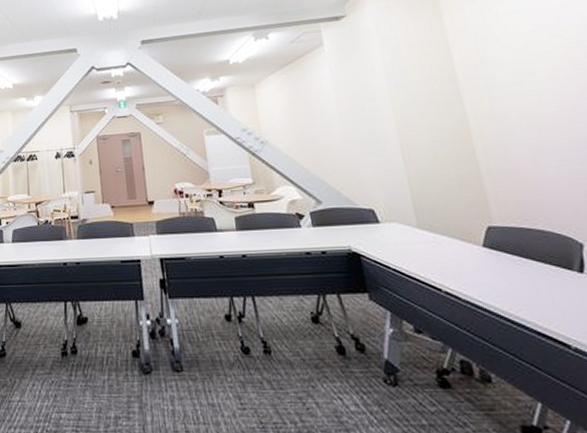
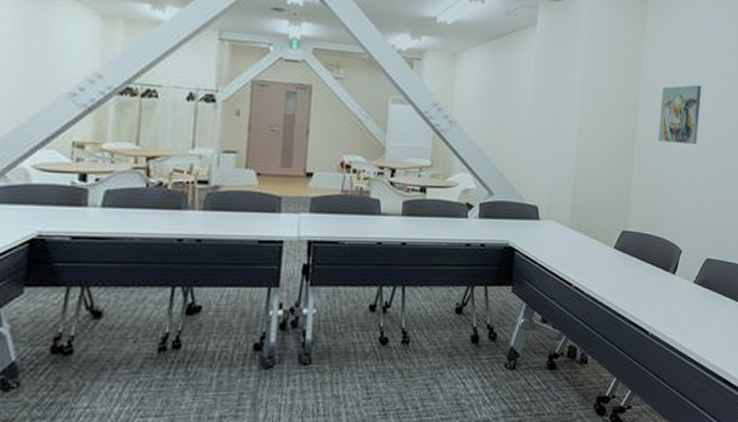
wall art: none [486,61,556,127] -> present [658,84,702,144]

